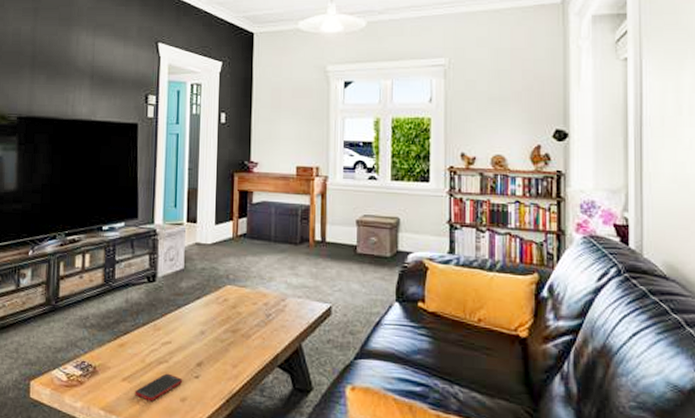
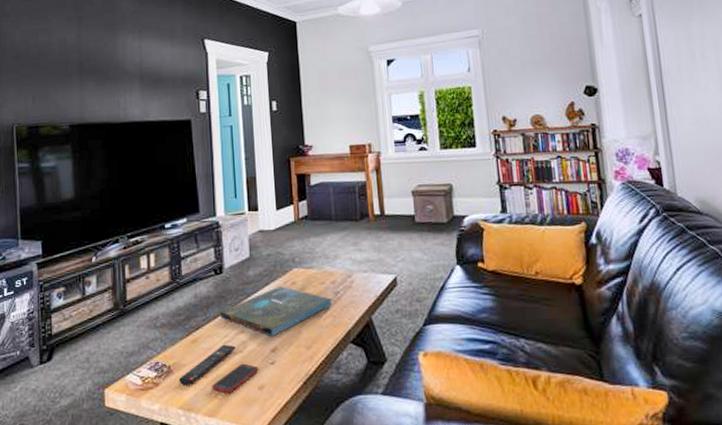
remote control: none [103,352,162,389] -> present [178,344,236,386]
board game: none [149,301,263,352] -> present [220,286,332,338]

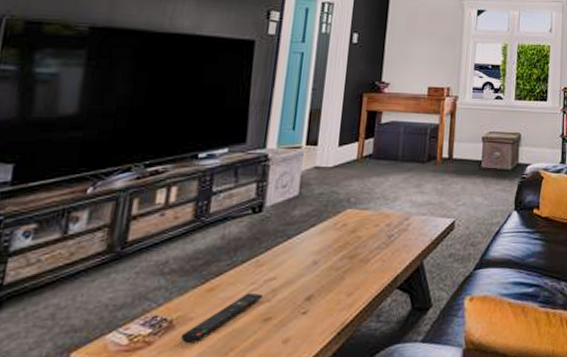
cell phone: present [211,363,259,394] -> none [223,314,287,350]
board game: present [220,286,332,338] -> none [250,228,384,284]

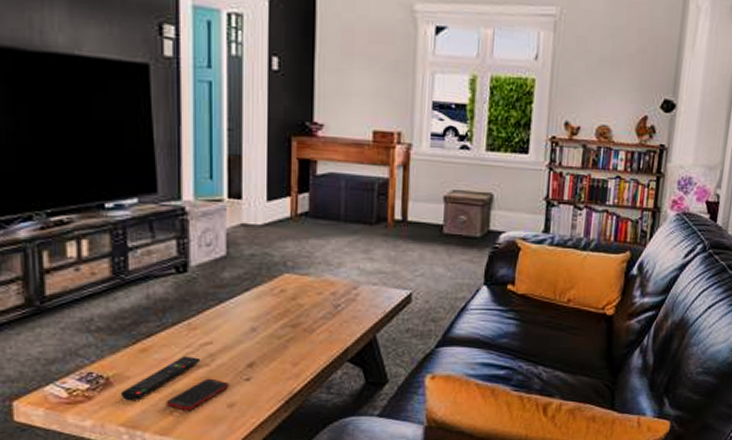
cell phone: none [223,314,287,350] -> present [166,378,230,411]

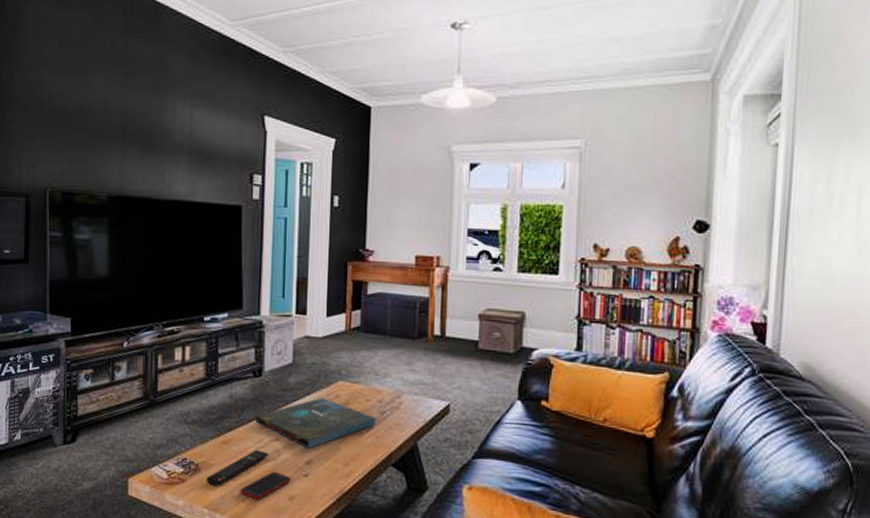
board game: none [182,293,330,351] -> present [255,398,376,450]

